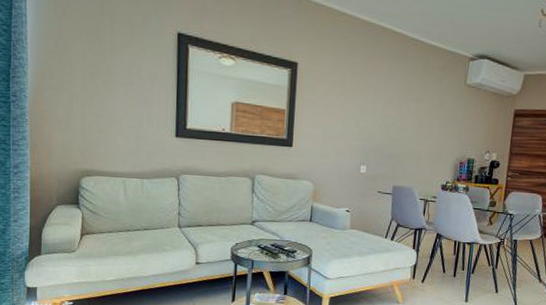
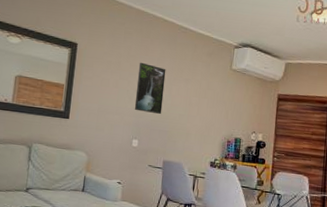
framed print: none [361,81,395,138] -> present [134,62,166,115]

